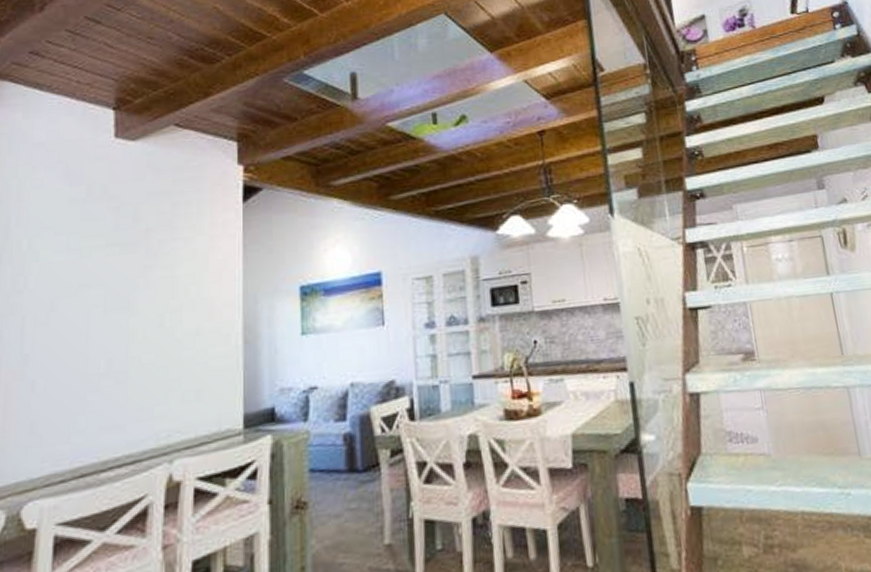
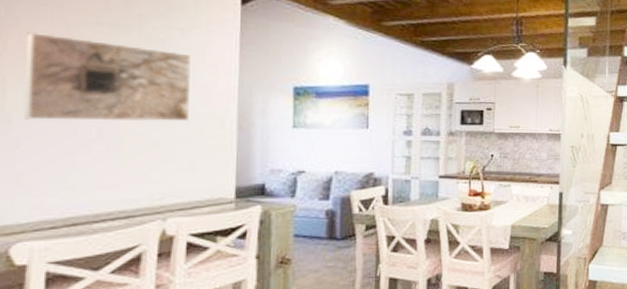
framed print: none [40,263,195,359] -> present [24,31,190,122]

